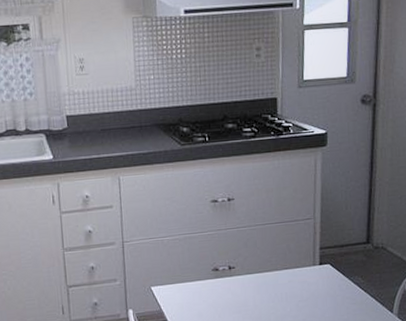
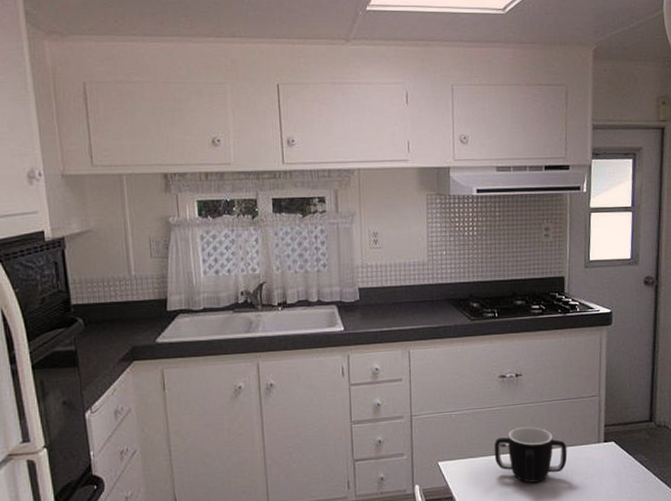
mug: none [207,250,282,306] -> present [494,426,568,483]

